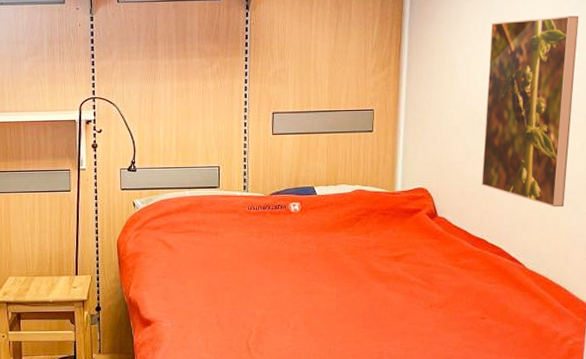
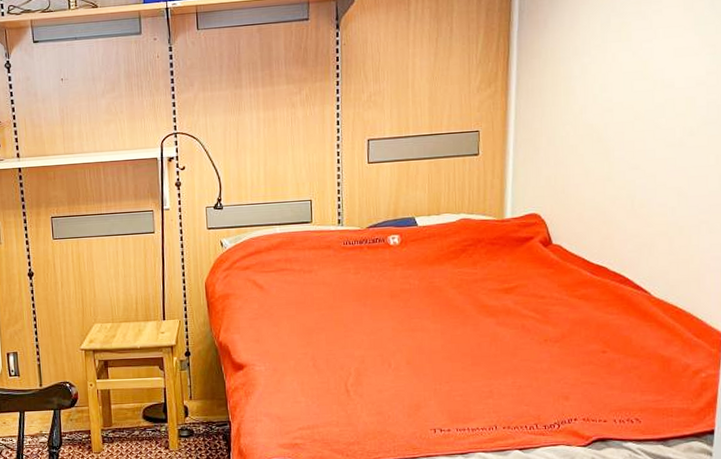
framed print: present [482,15,579,208] -> none [602,13,714,229]

